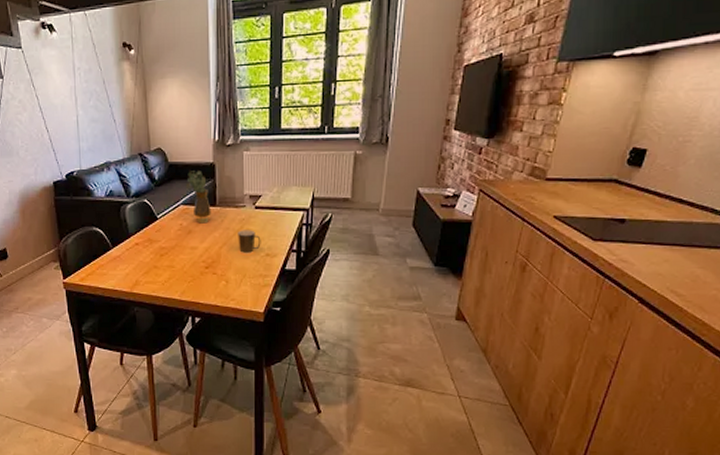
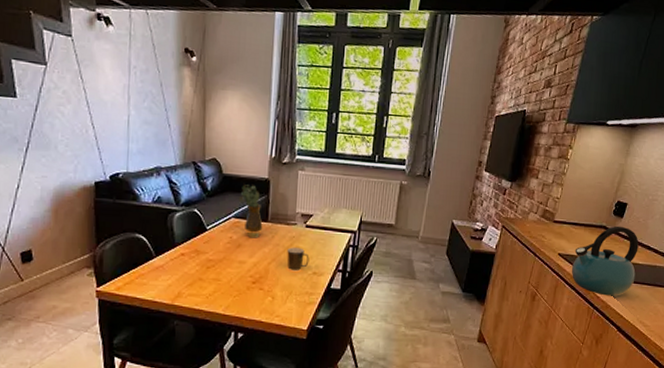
kettle: none [572,177,665,262] -> present [571,226,639,296]

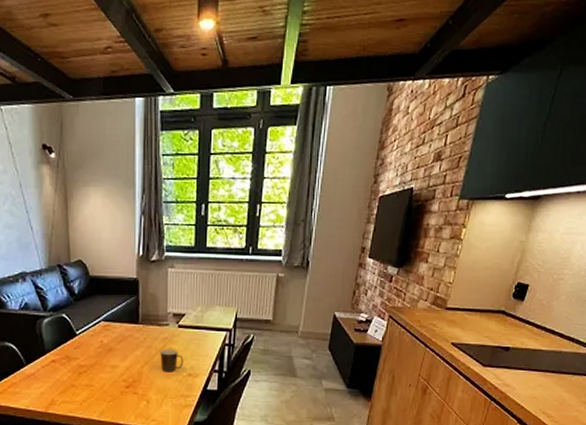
vase: present [241,183,263,238] -> none [110,284,134,341]
kettle: present [571,226,639,296] -> none [465,309,542,386]

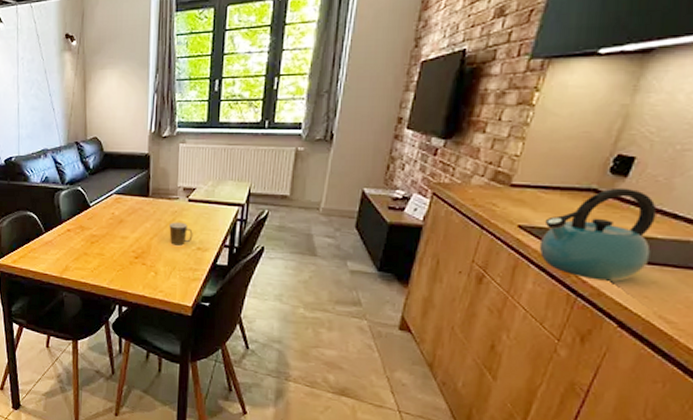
kettle: none [465,309,542,386] -> present [539,187,657,281]

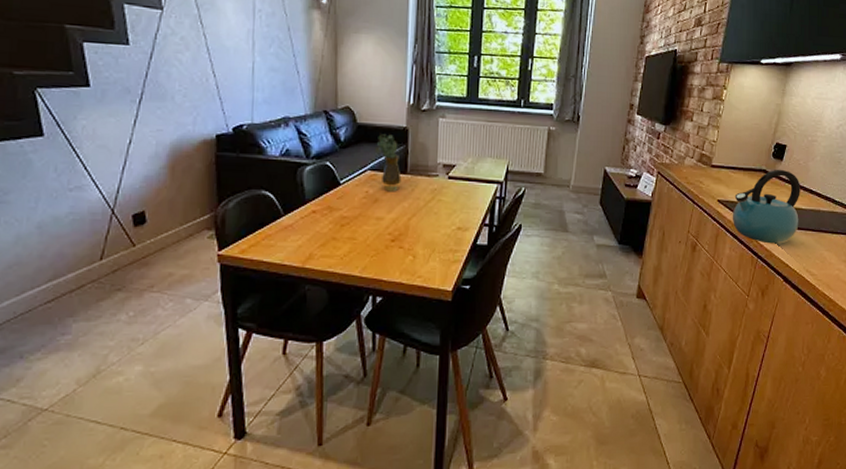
vase: none [122,159,144,214] -> present [377,132,402,192]
mug: present [169,222,193,247] -> none [428,201,453,227]

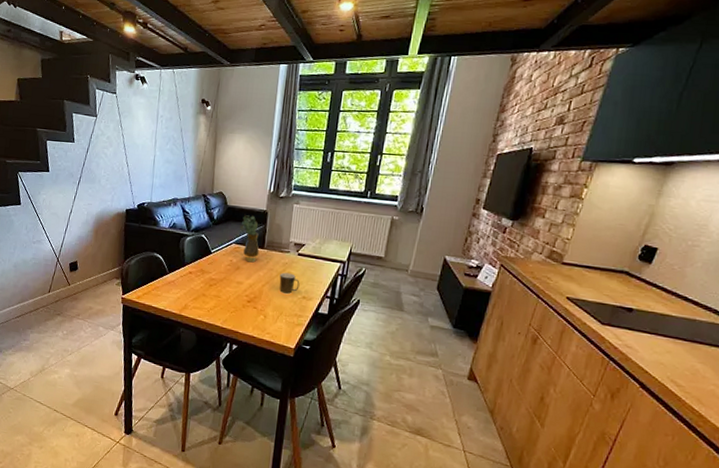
mug: none [428,201,453,227] -> present [279,272,300,295]
kettle: present [732,169,800,244] -> none [582,272,672,349]

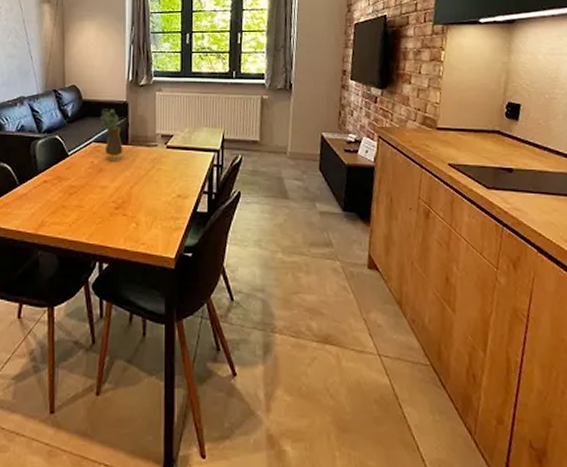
mug: present [279,272,300,295] -> none [149,169,173,195]

